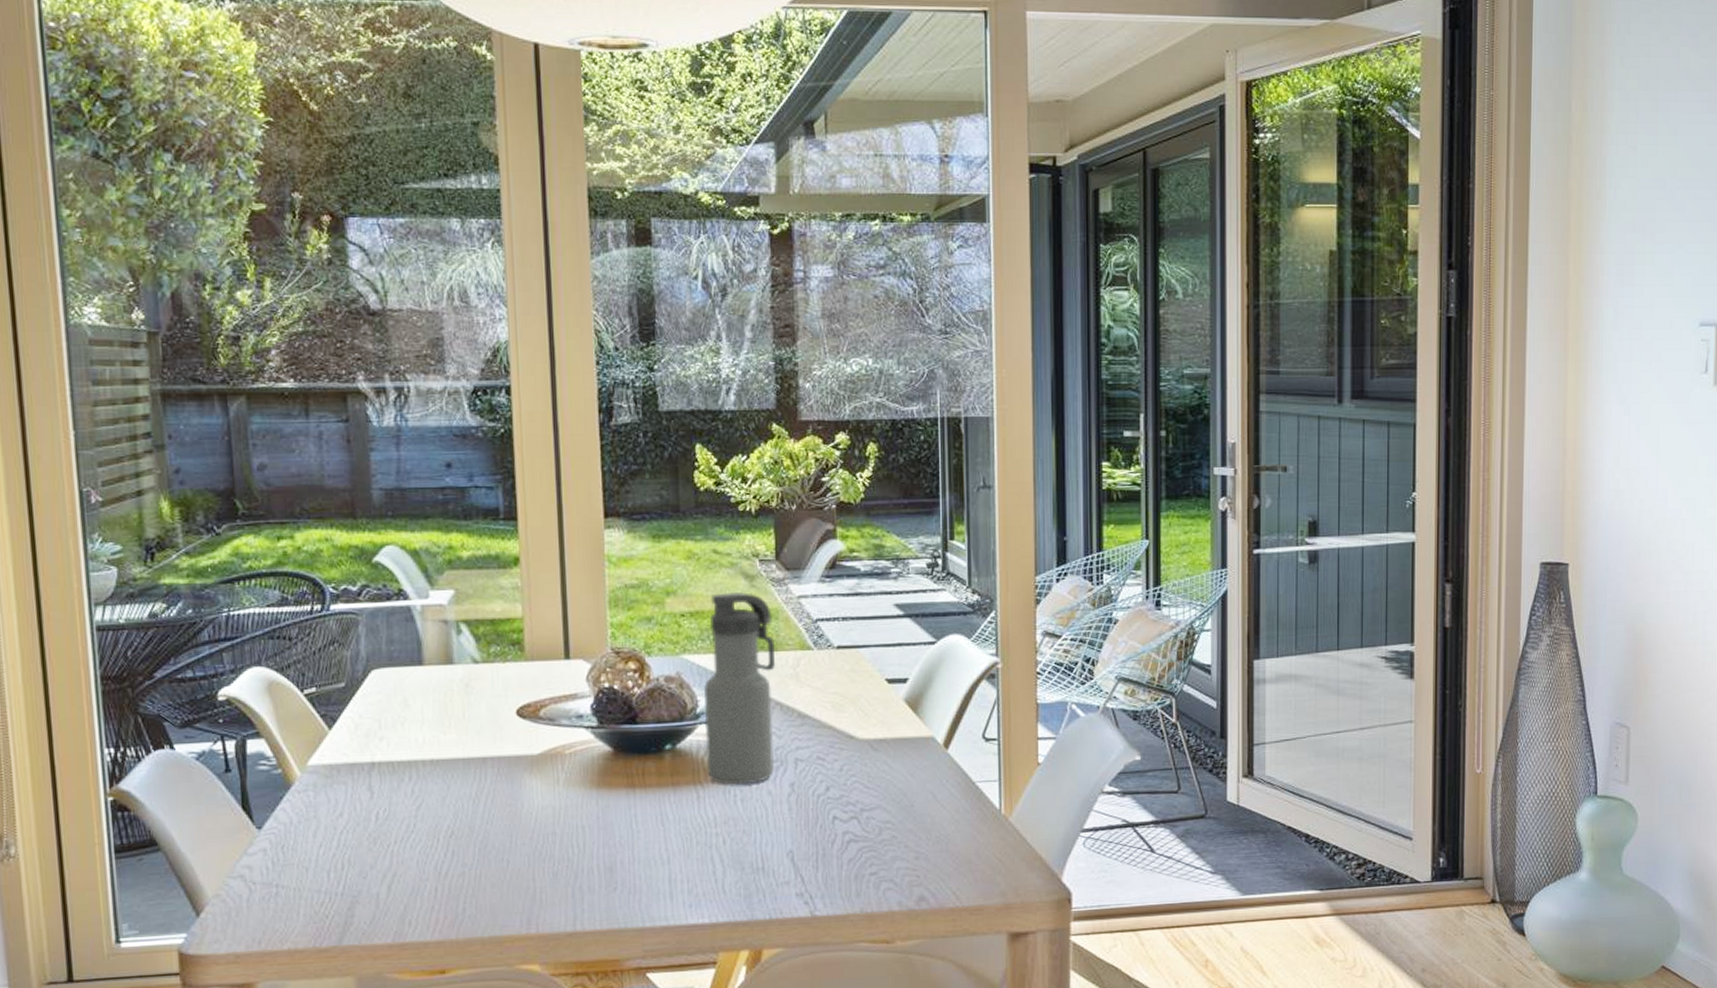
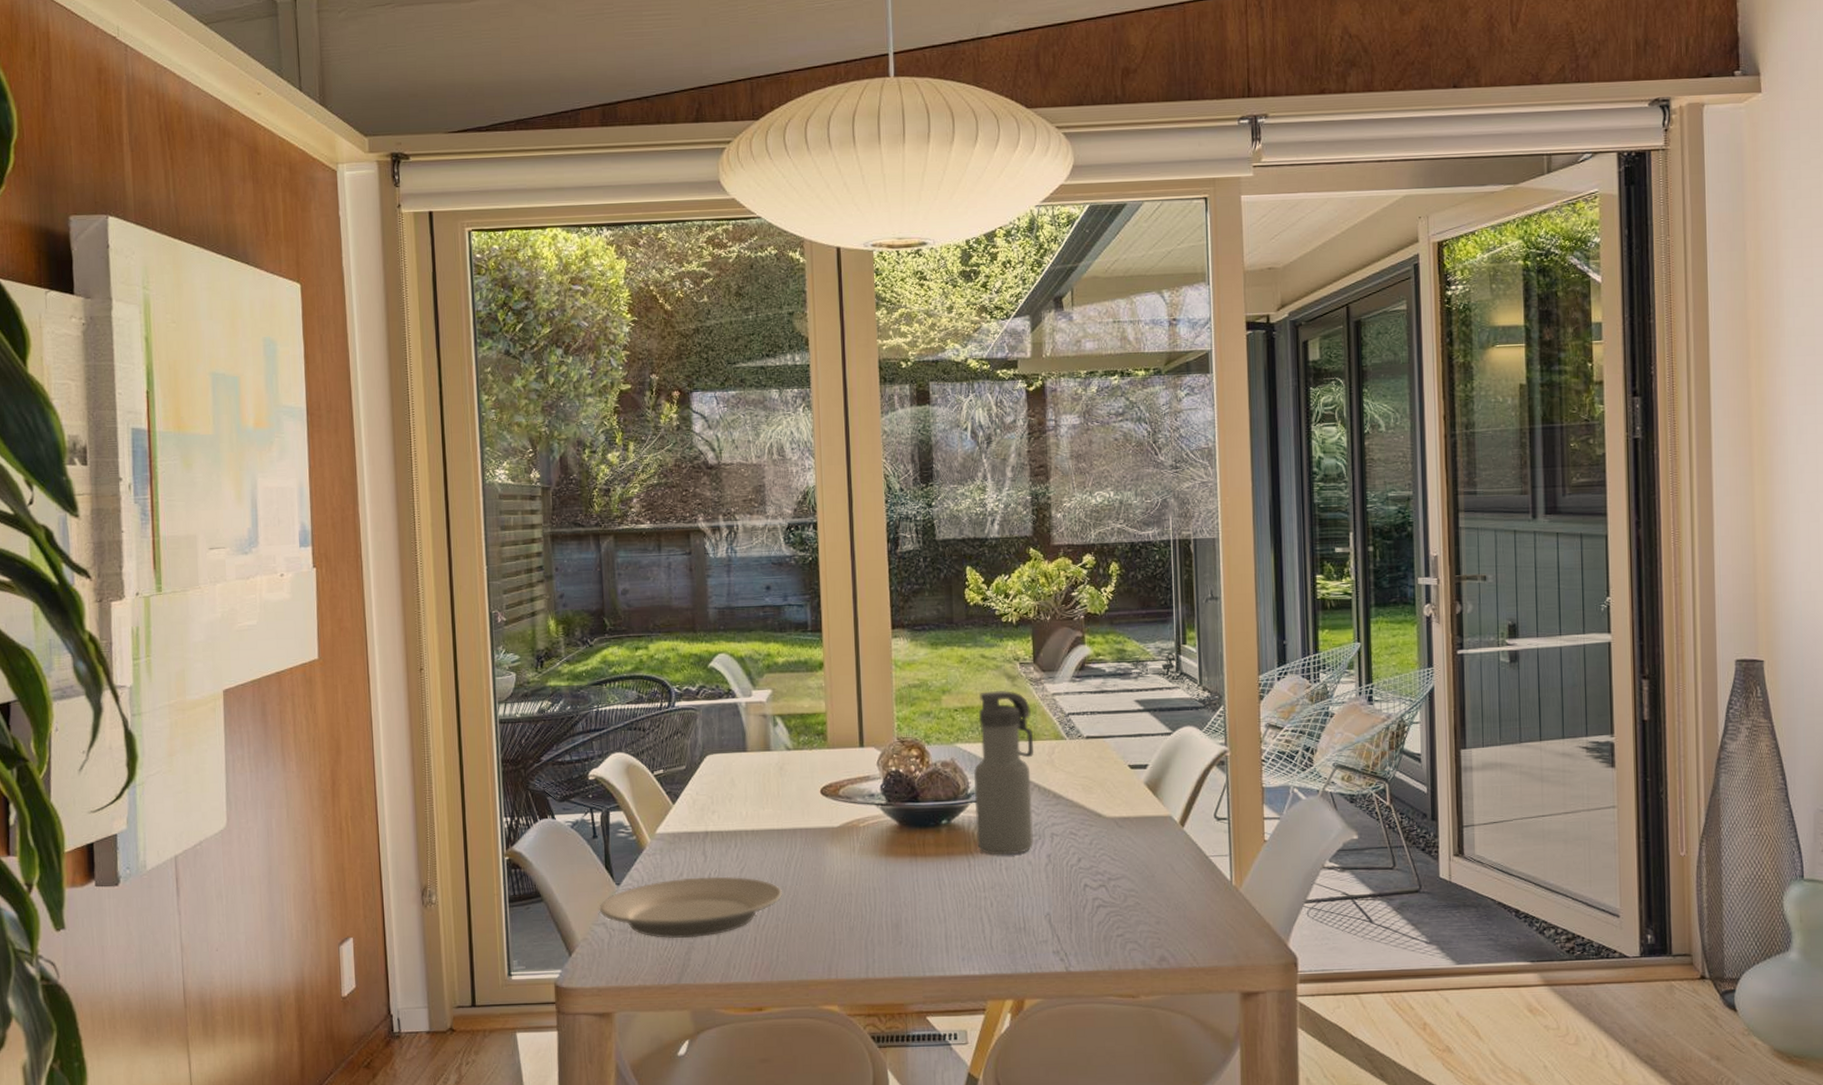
plate: none [234,815,469,892] -> present [599,876,782,939]

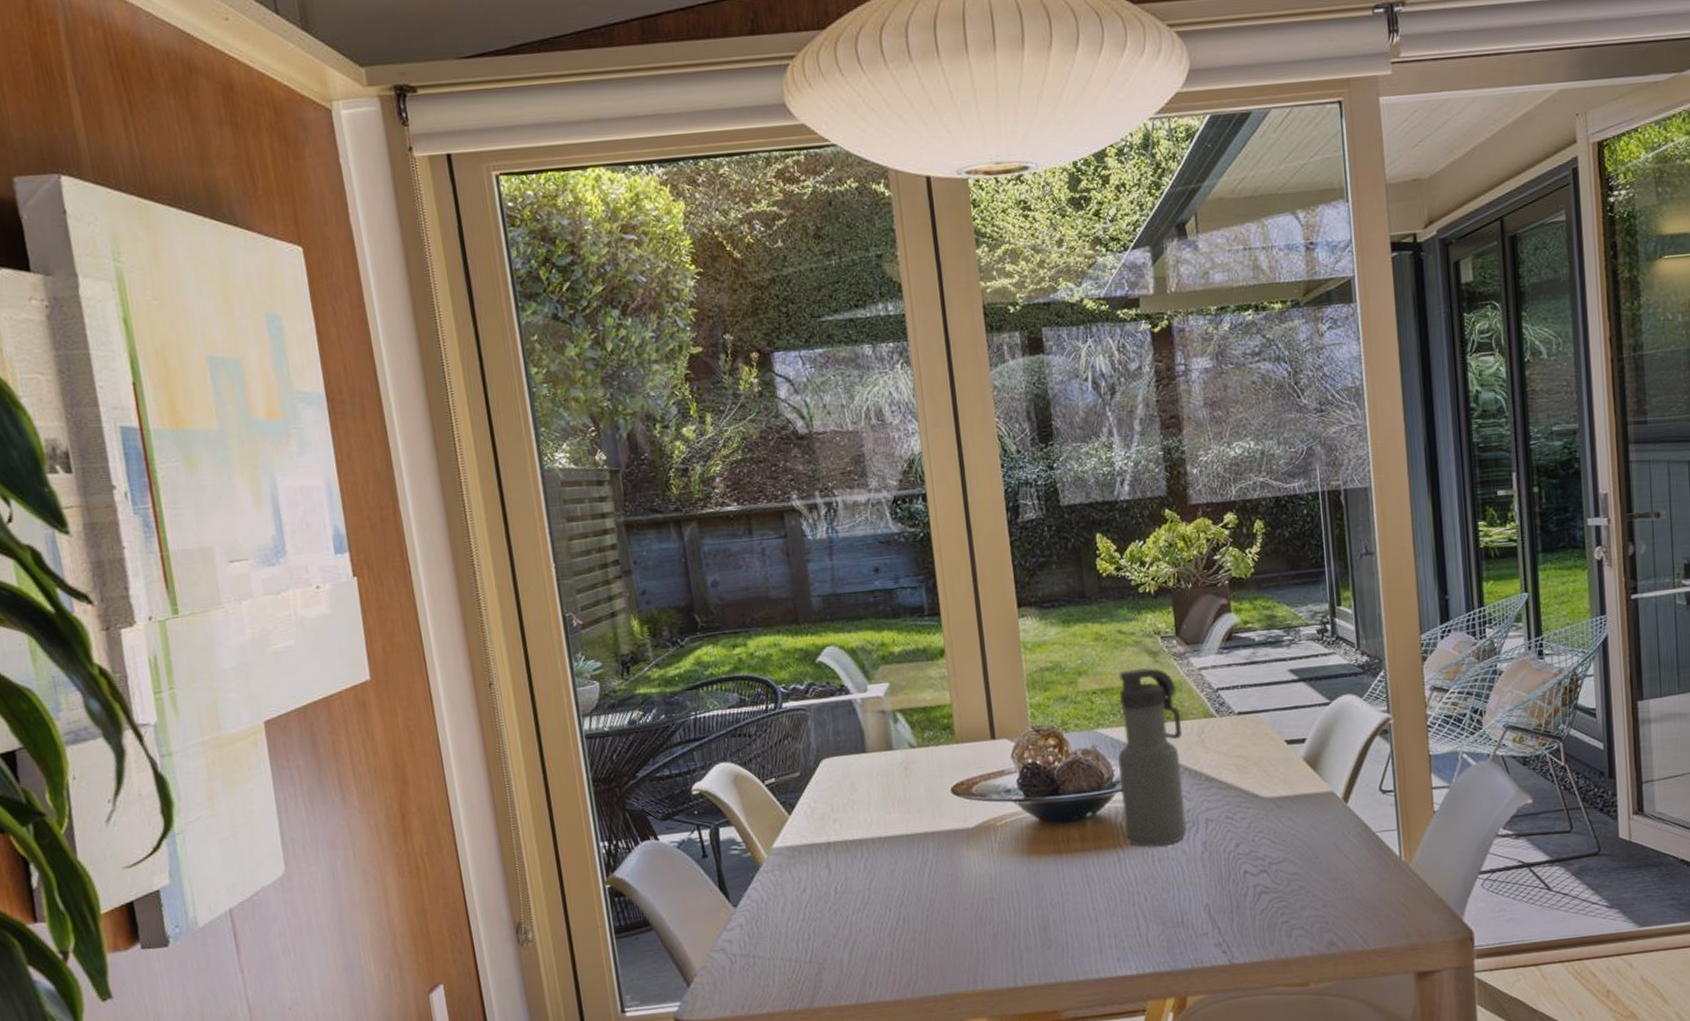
plate: present [599,876,782,939] -> none [716,889,917,961]

